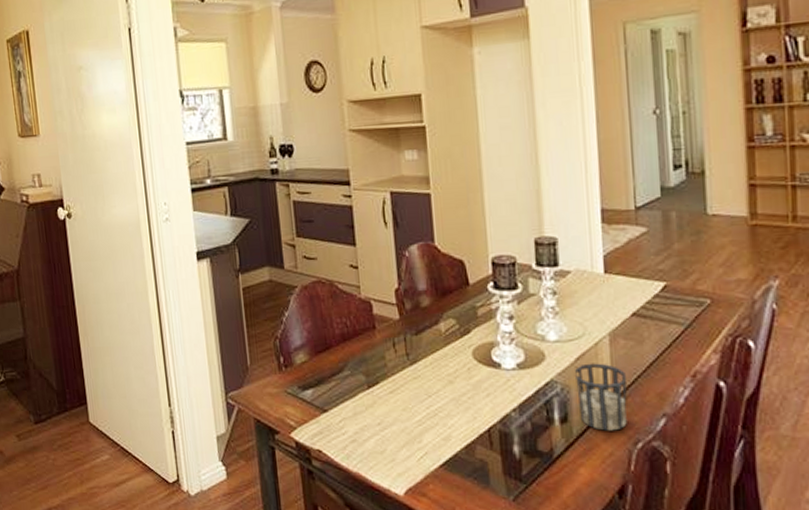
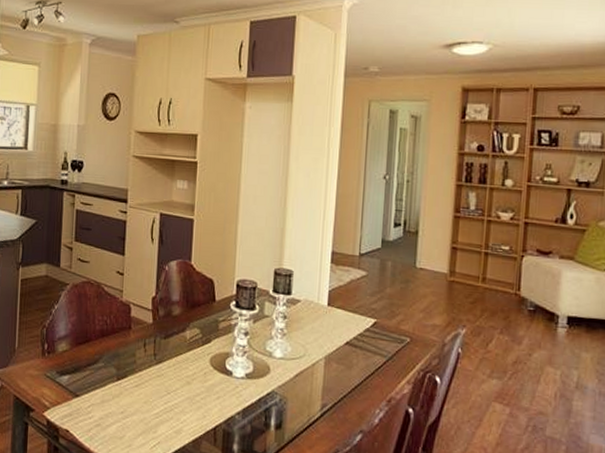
cup: present [575,363,627,431] -> none [292,380,334,441]

